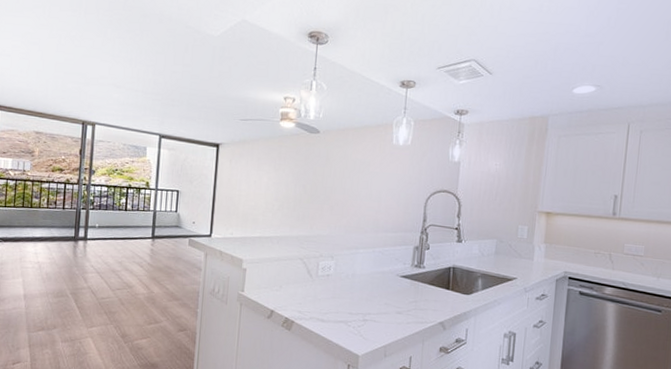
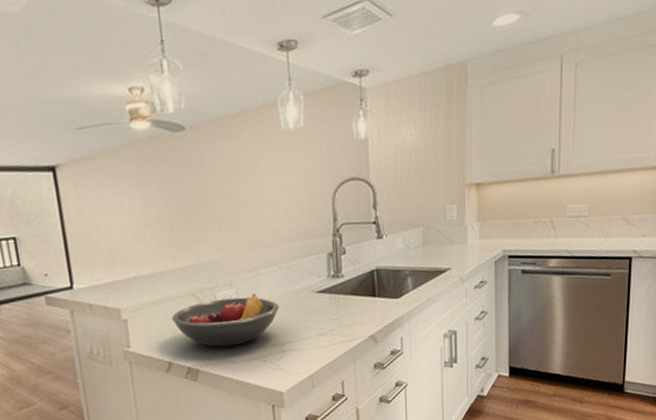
fruit bowl: none [281,266,368,308] -> present [171,293,280,347]

